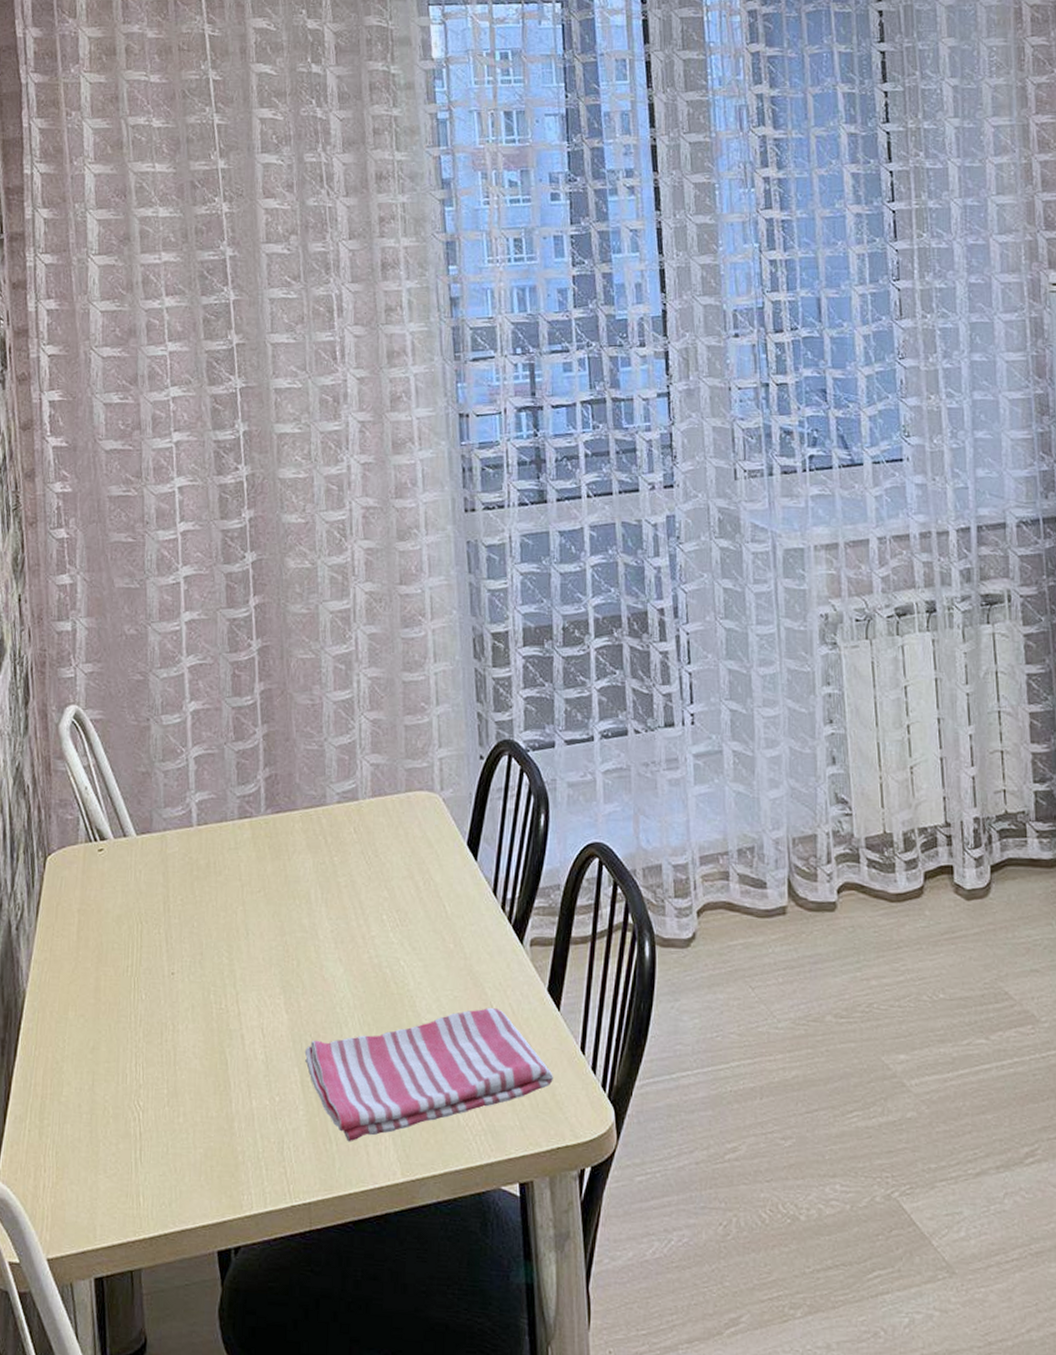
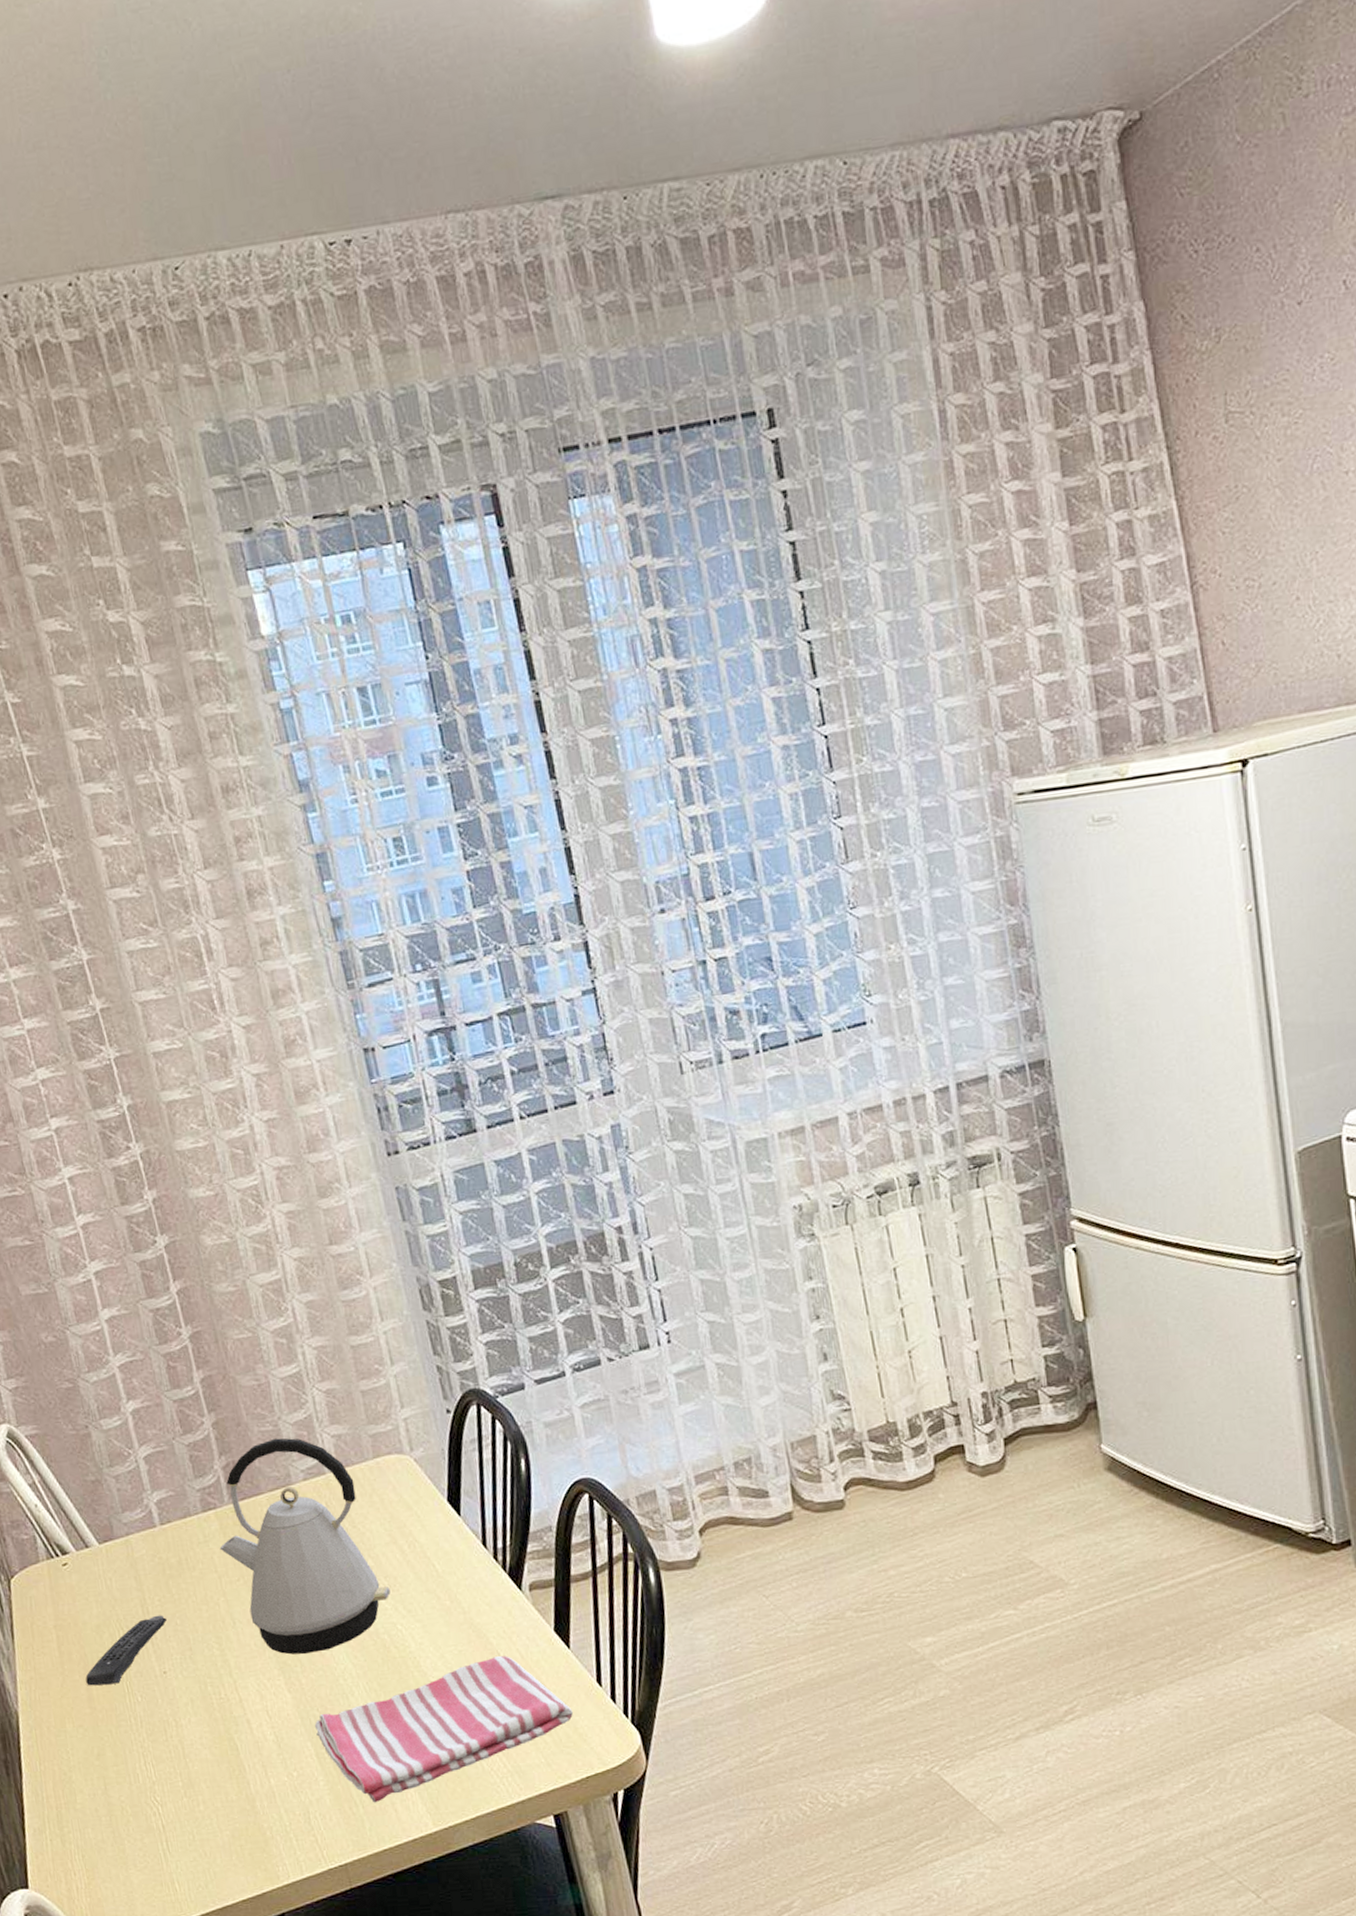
remote control: none [97,914,186,978] -> present [85,1615,168,1686]
kettle: none [247,758,400,977] -> present [219,1438,391,1655]

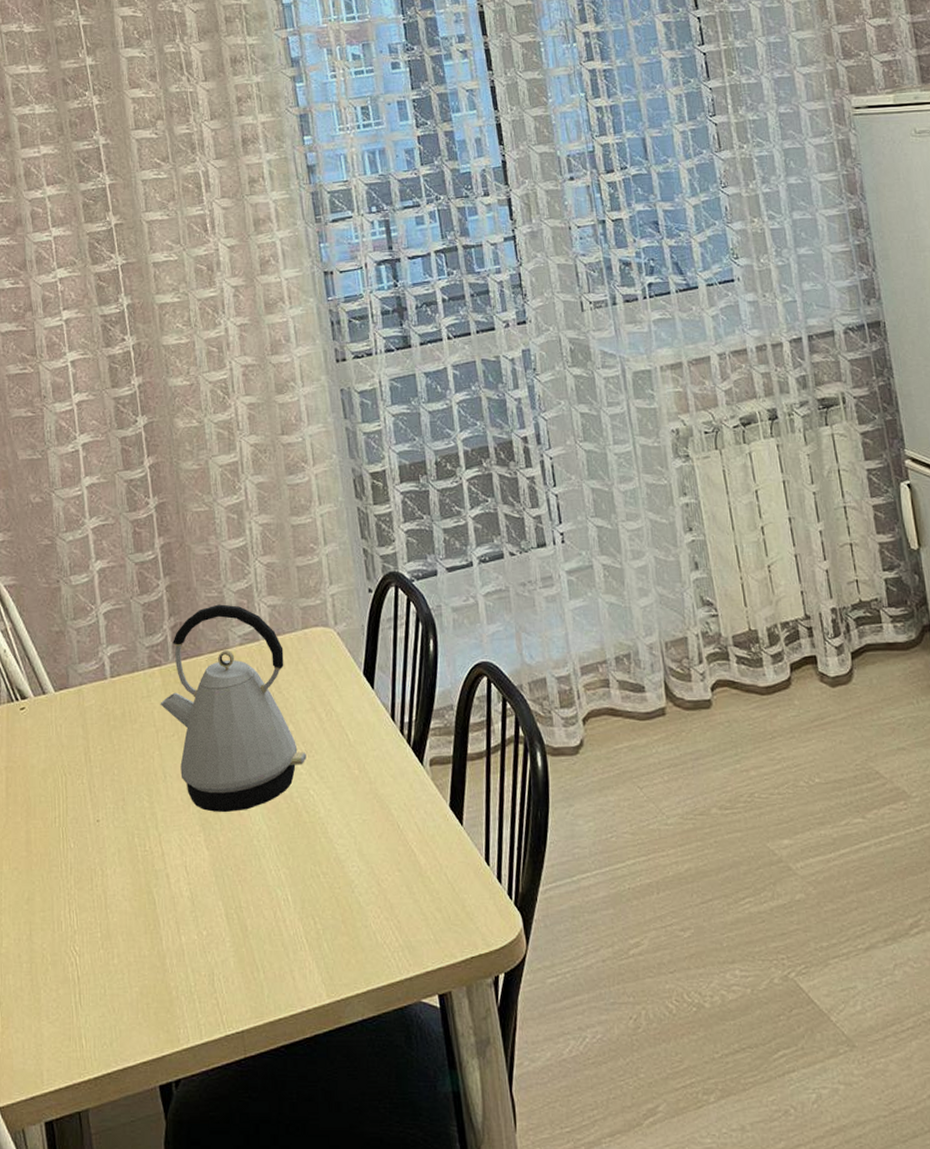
remote control: present [85,1615,168,1686] -> none [27,764,106,829]
dish towel: present [314,1656,573,1803] -> none [227,828,462,969]

